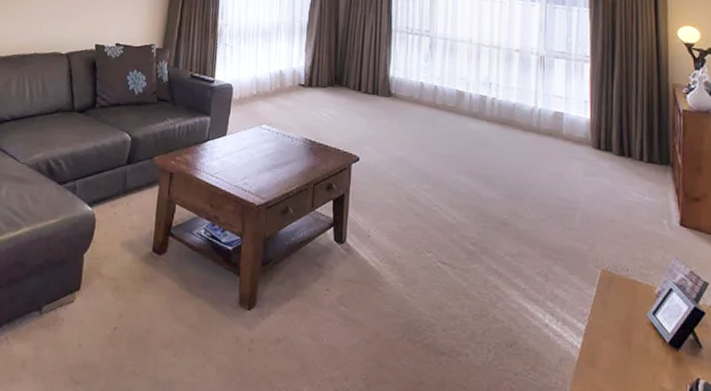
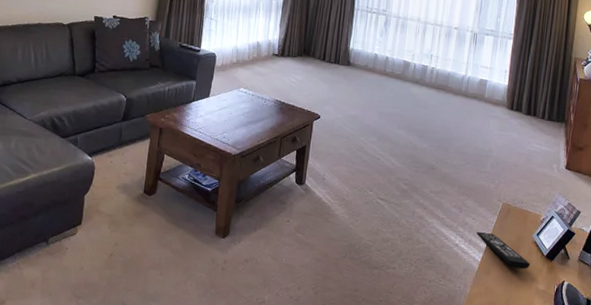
remote control: none [571,307,649,361] -> present [476,231,531,270]

